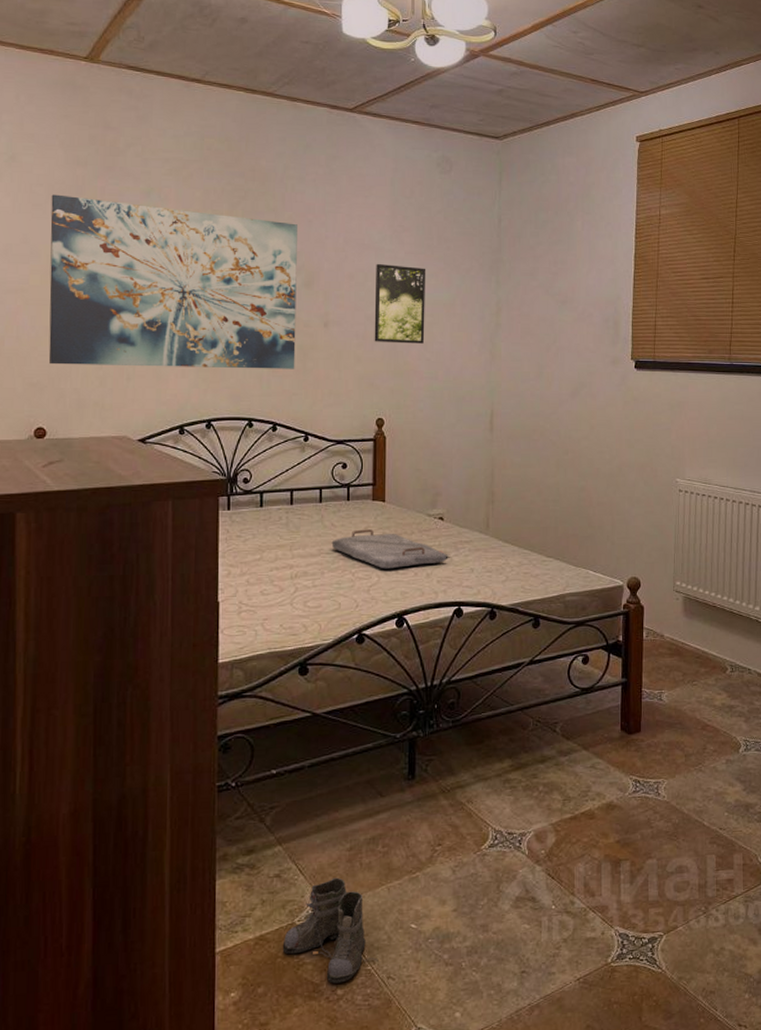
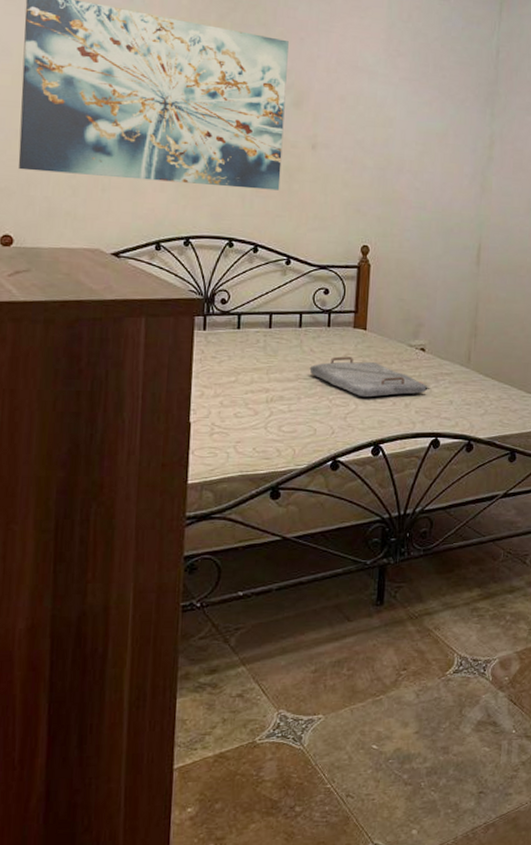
boots: present [282,877,379,984] -> none [242,698,338,801]
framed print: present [374,264,426,344] -> none [363,88,420,173]

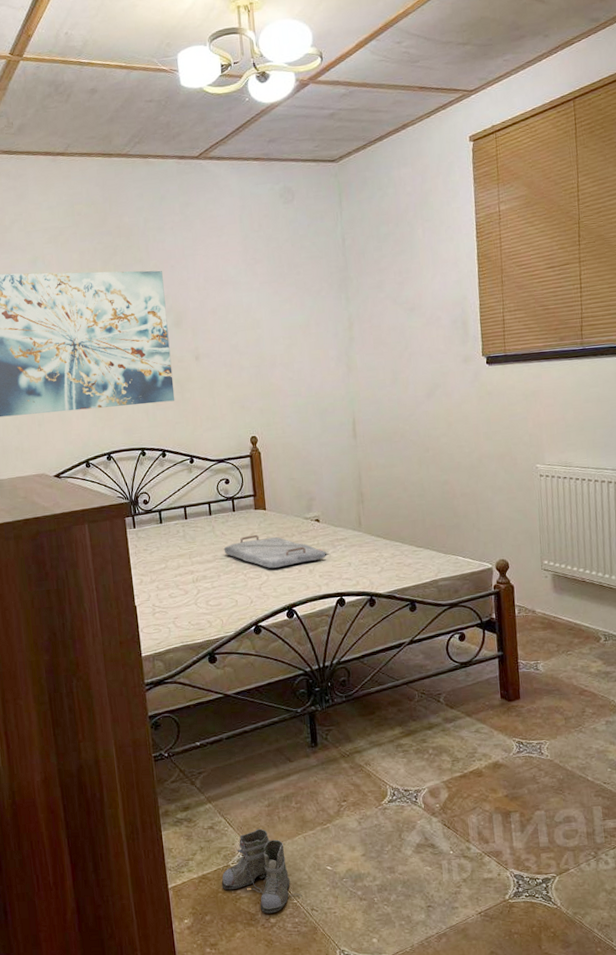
boots: none [242,698,338,801] -> present [221,829,302,914]

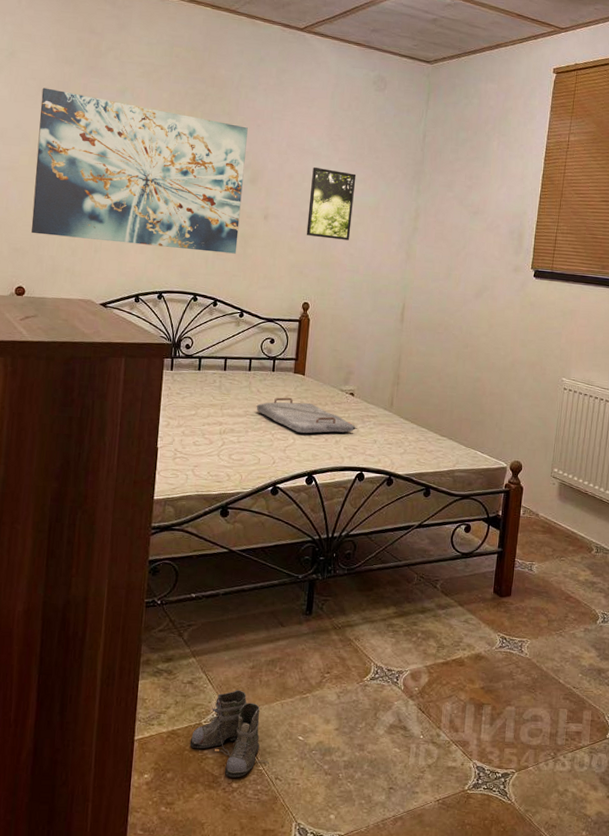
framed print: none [235,294,286,368] -> present [306,167,357,240]

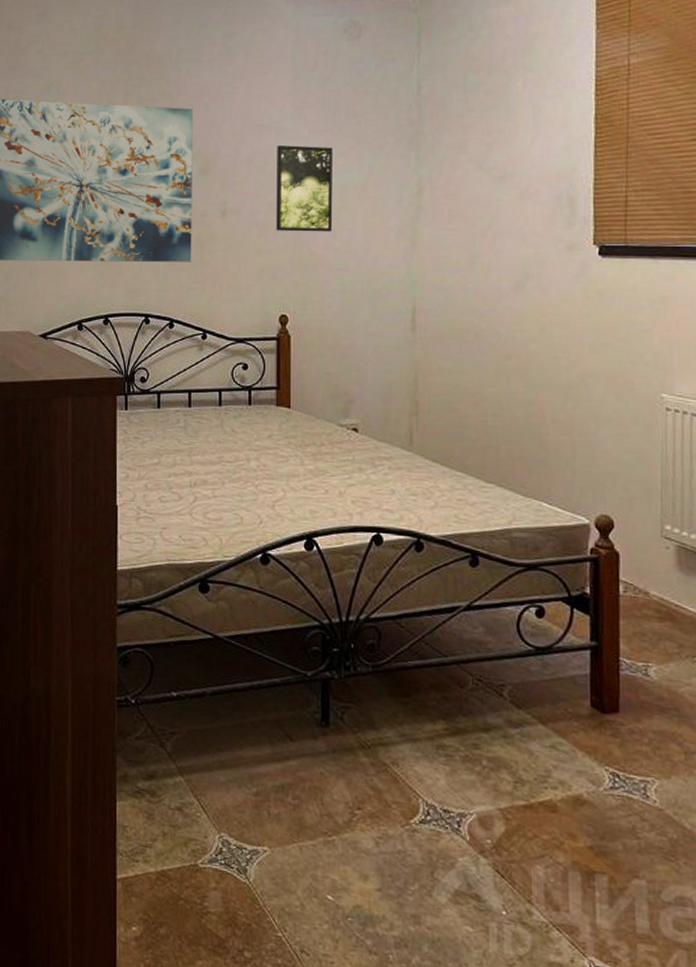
boots: present [190,690,269,778] -> none [185,823,290,945]
serving tray: present [256,397,357,434] -> none [232,437,366,484]

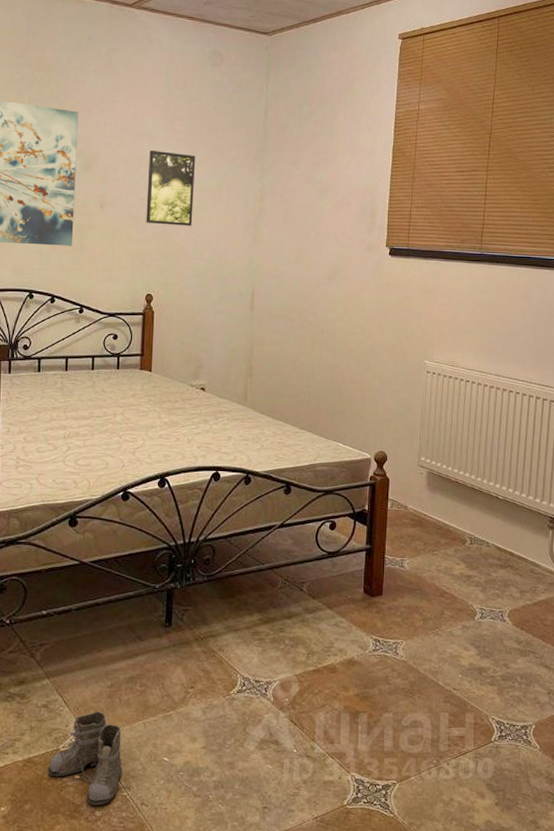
boots: none [185,823,290,945] -> present [48,711,134,806]

